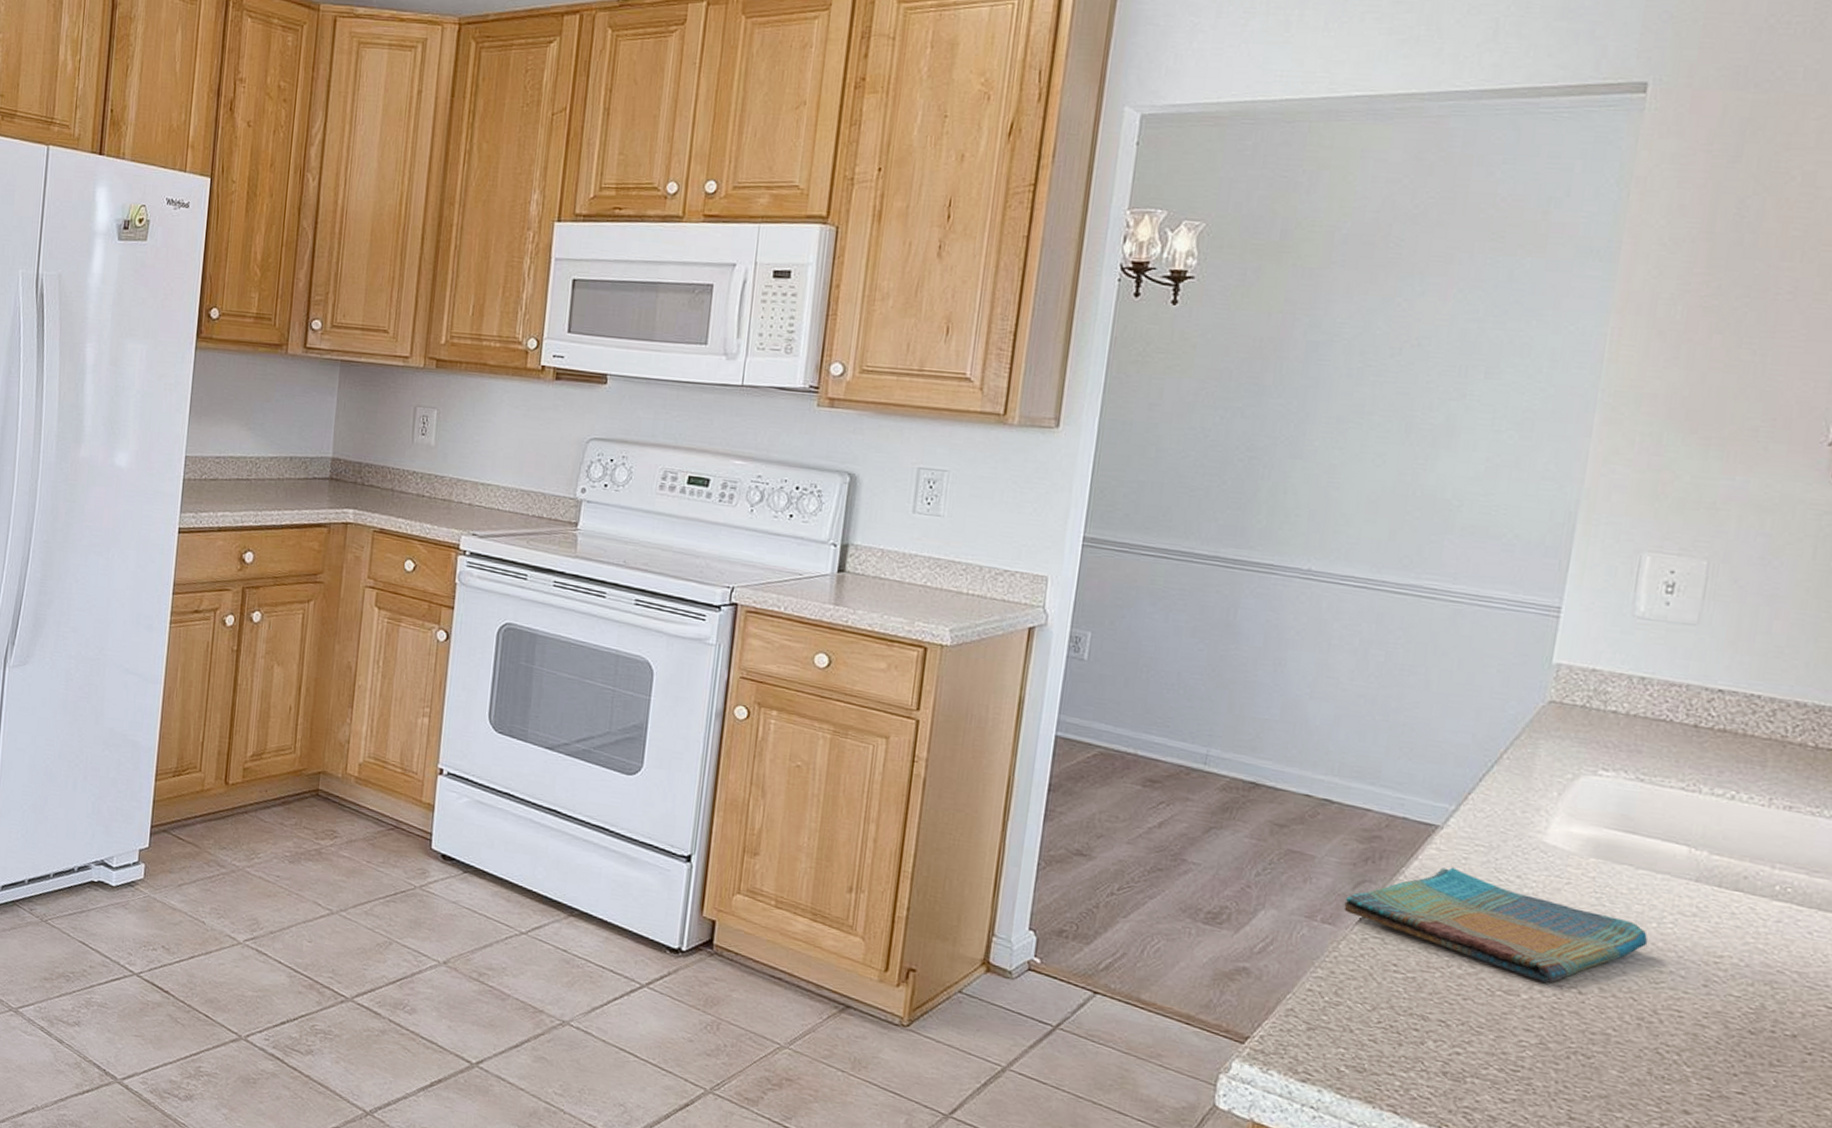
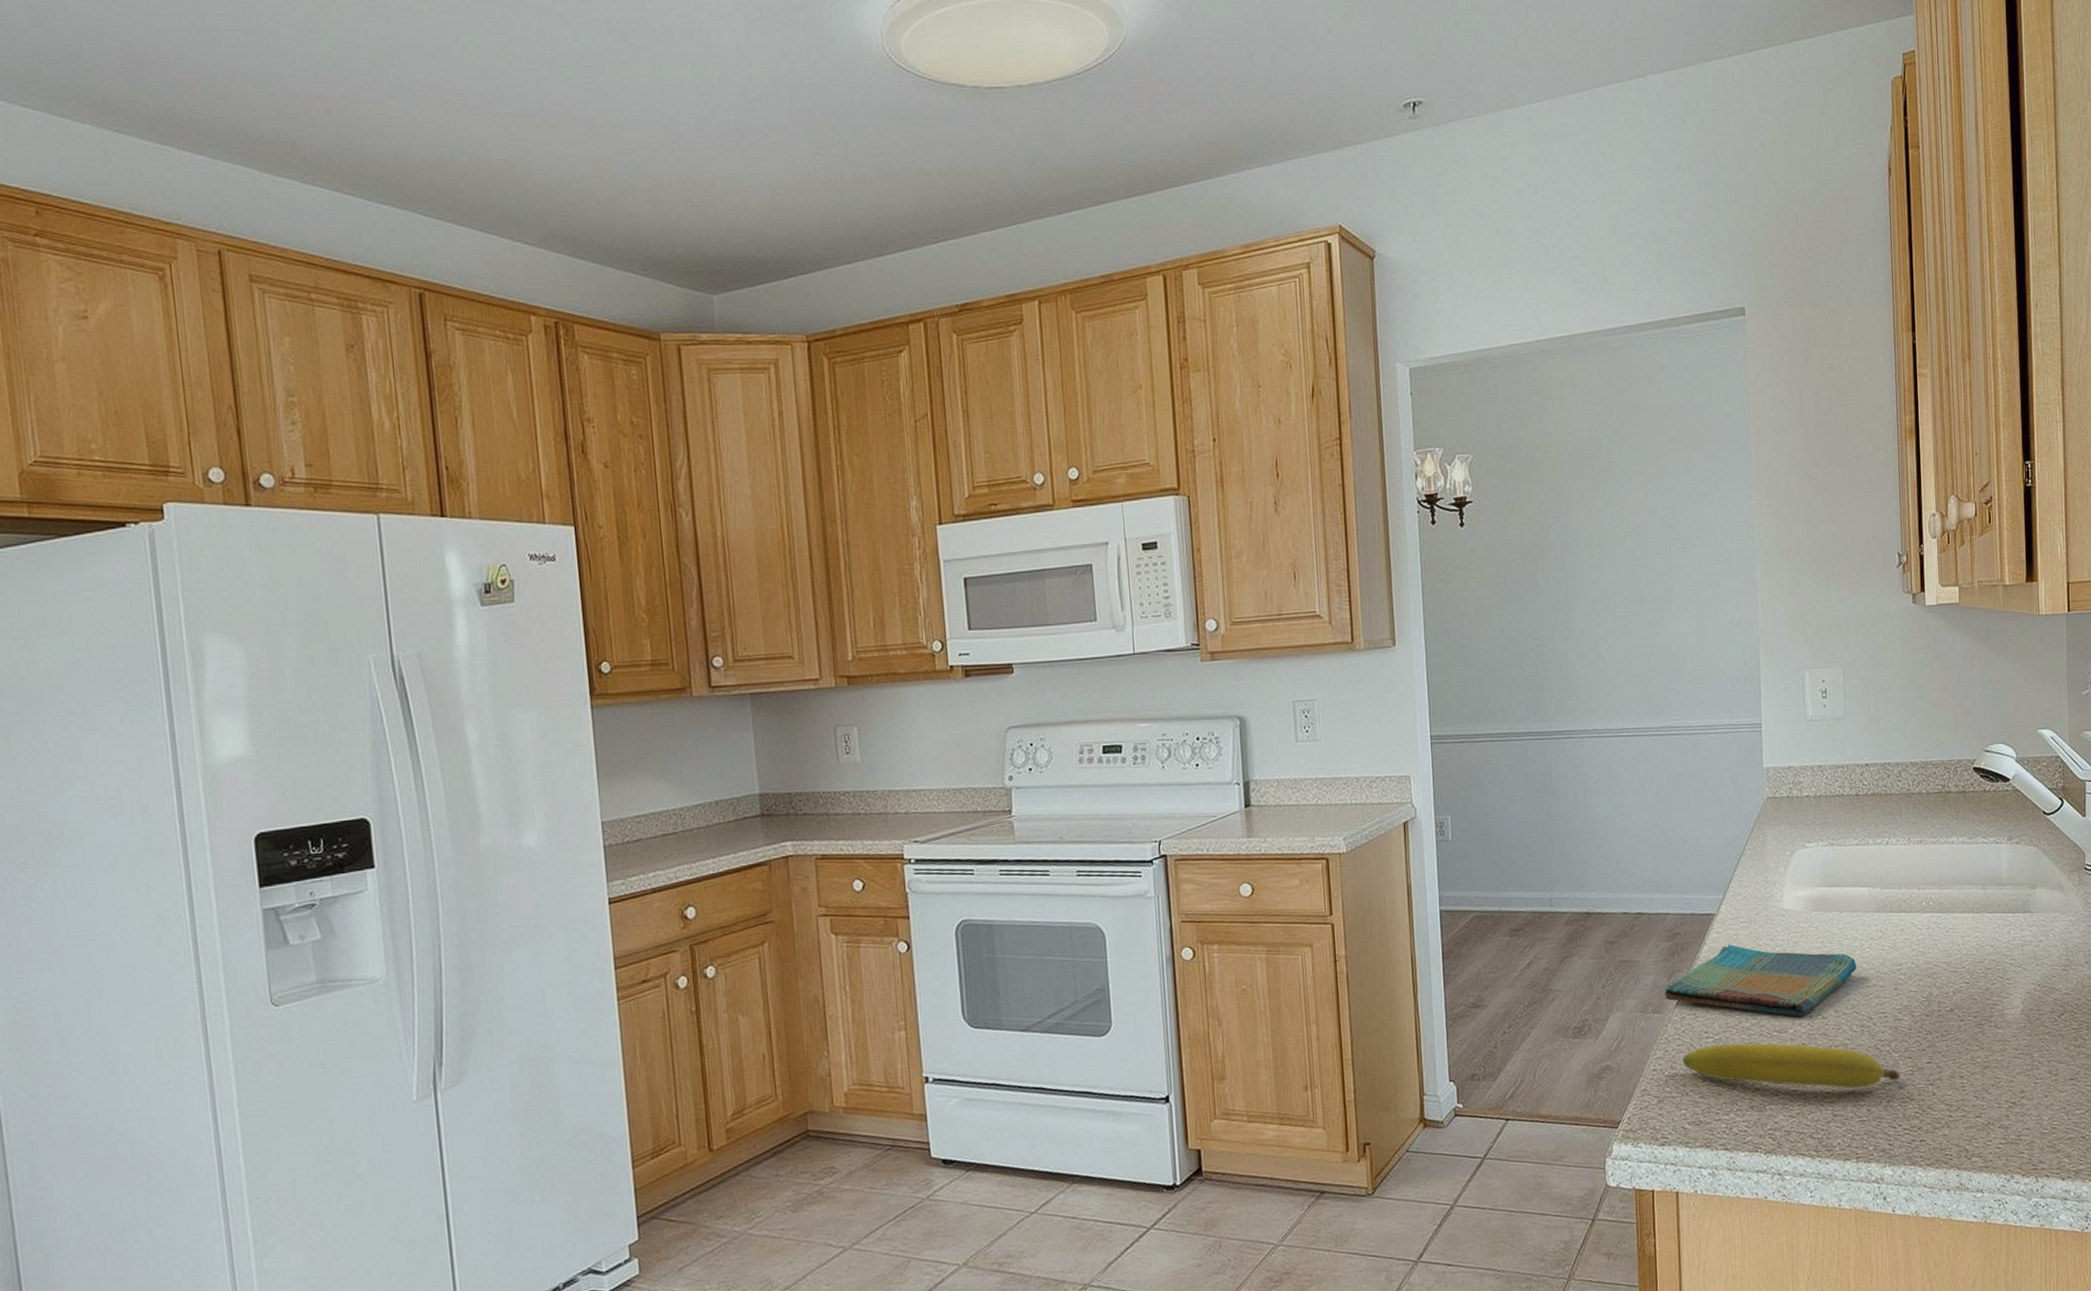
fruit: none [1353,981,1689,1102] -> present [1683,1042,1900,1089]

